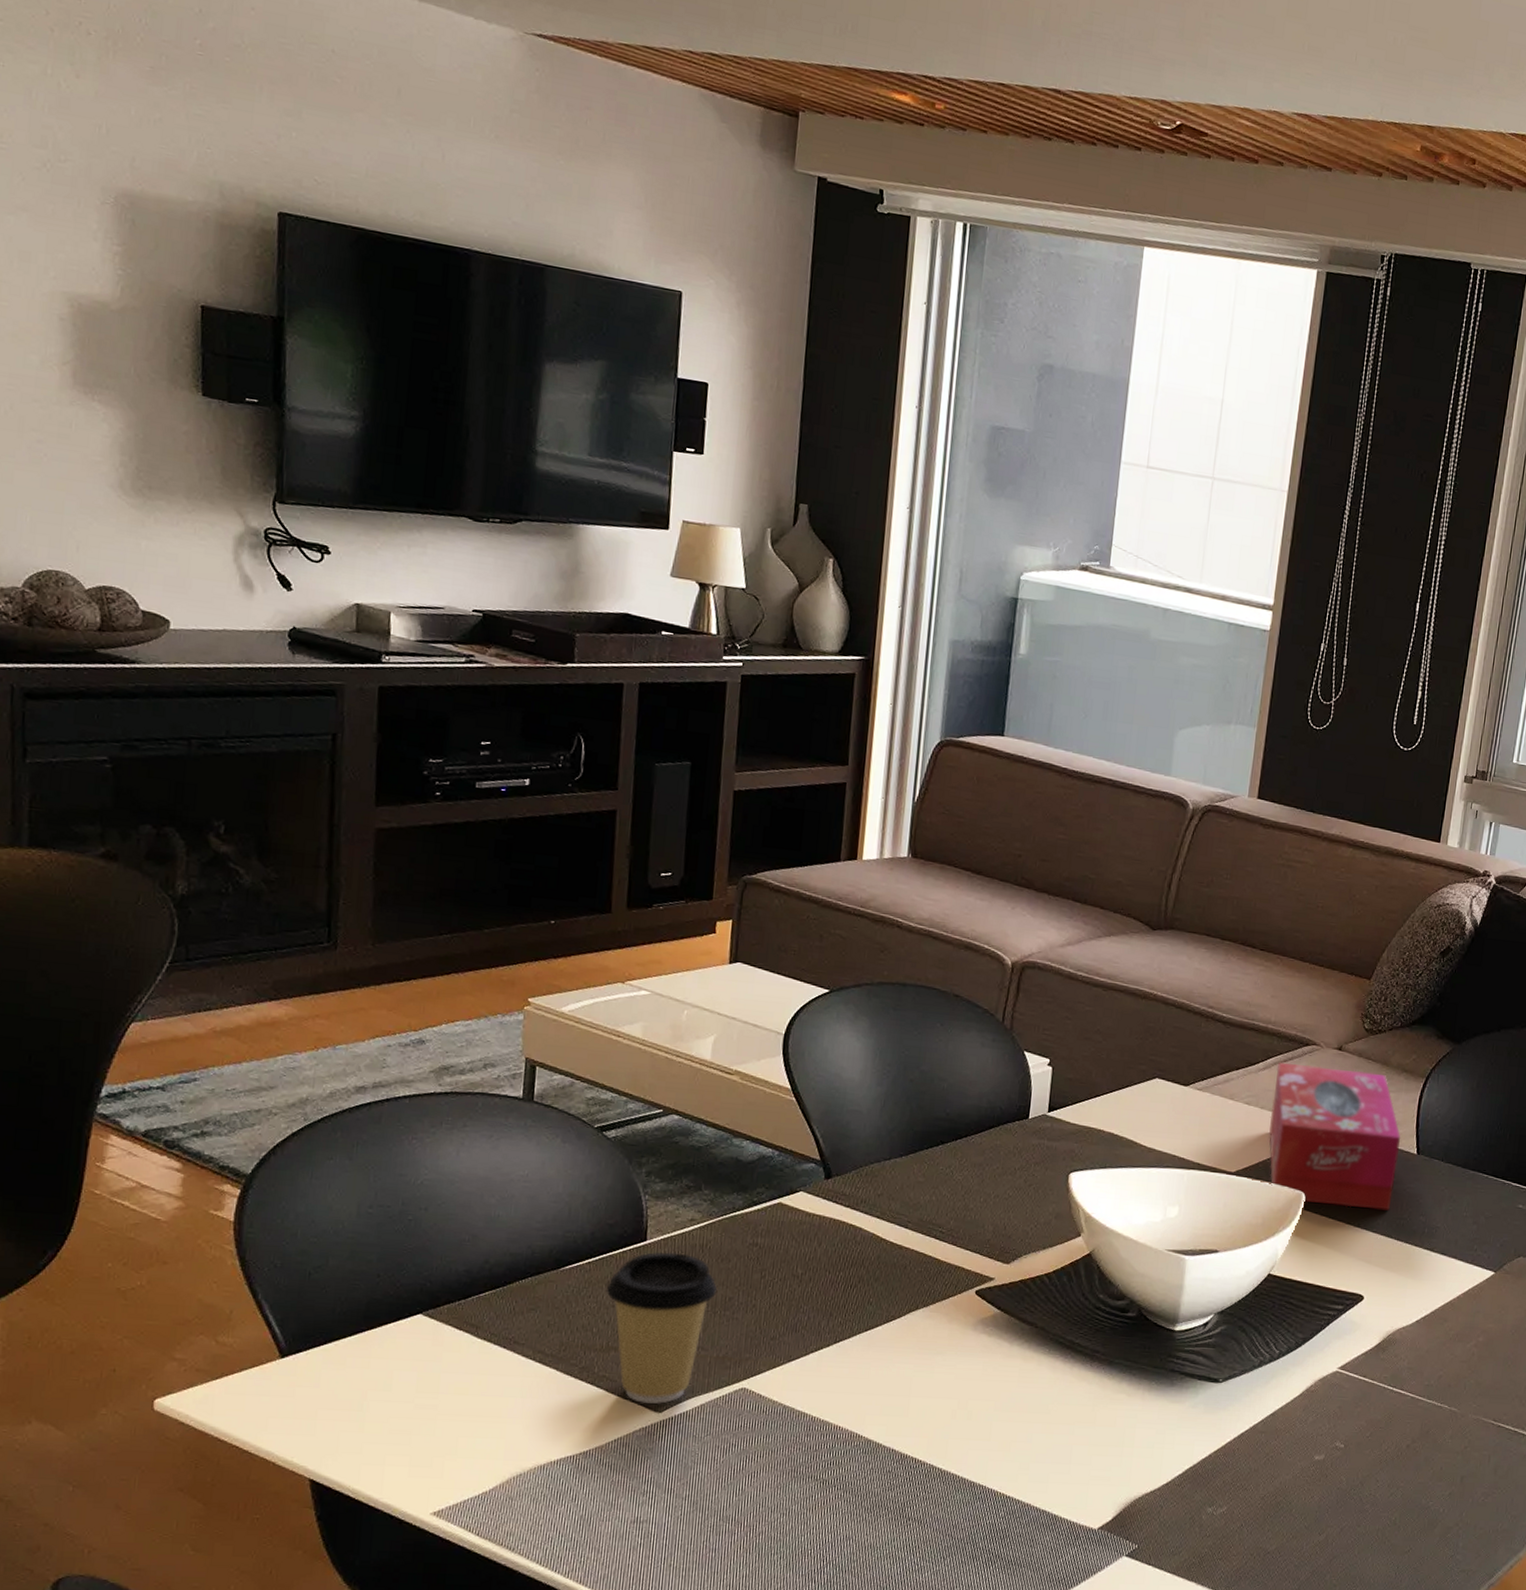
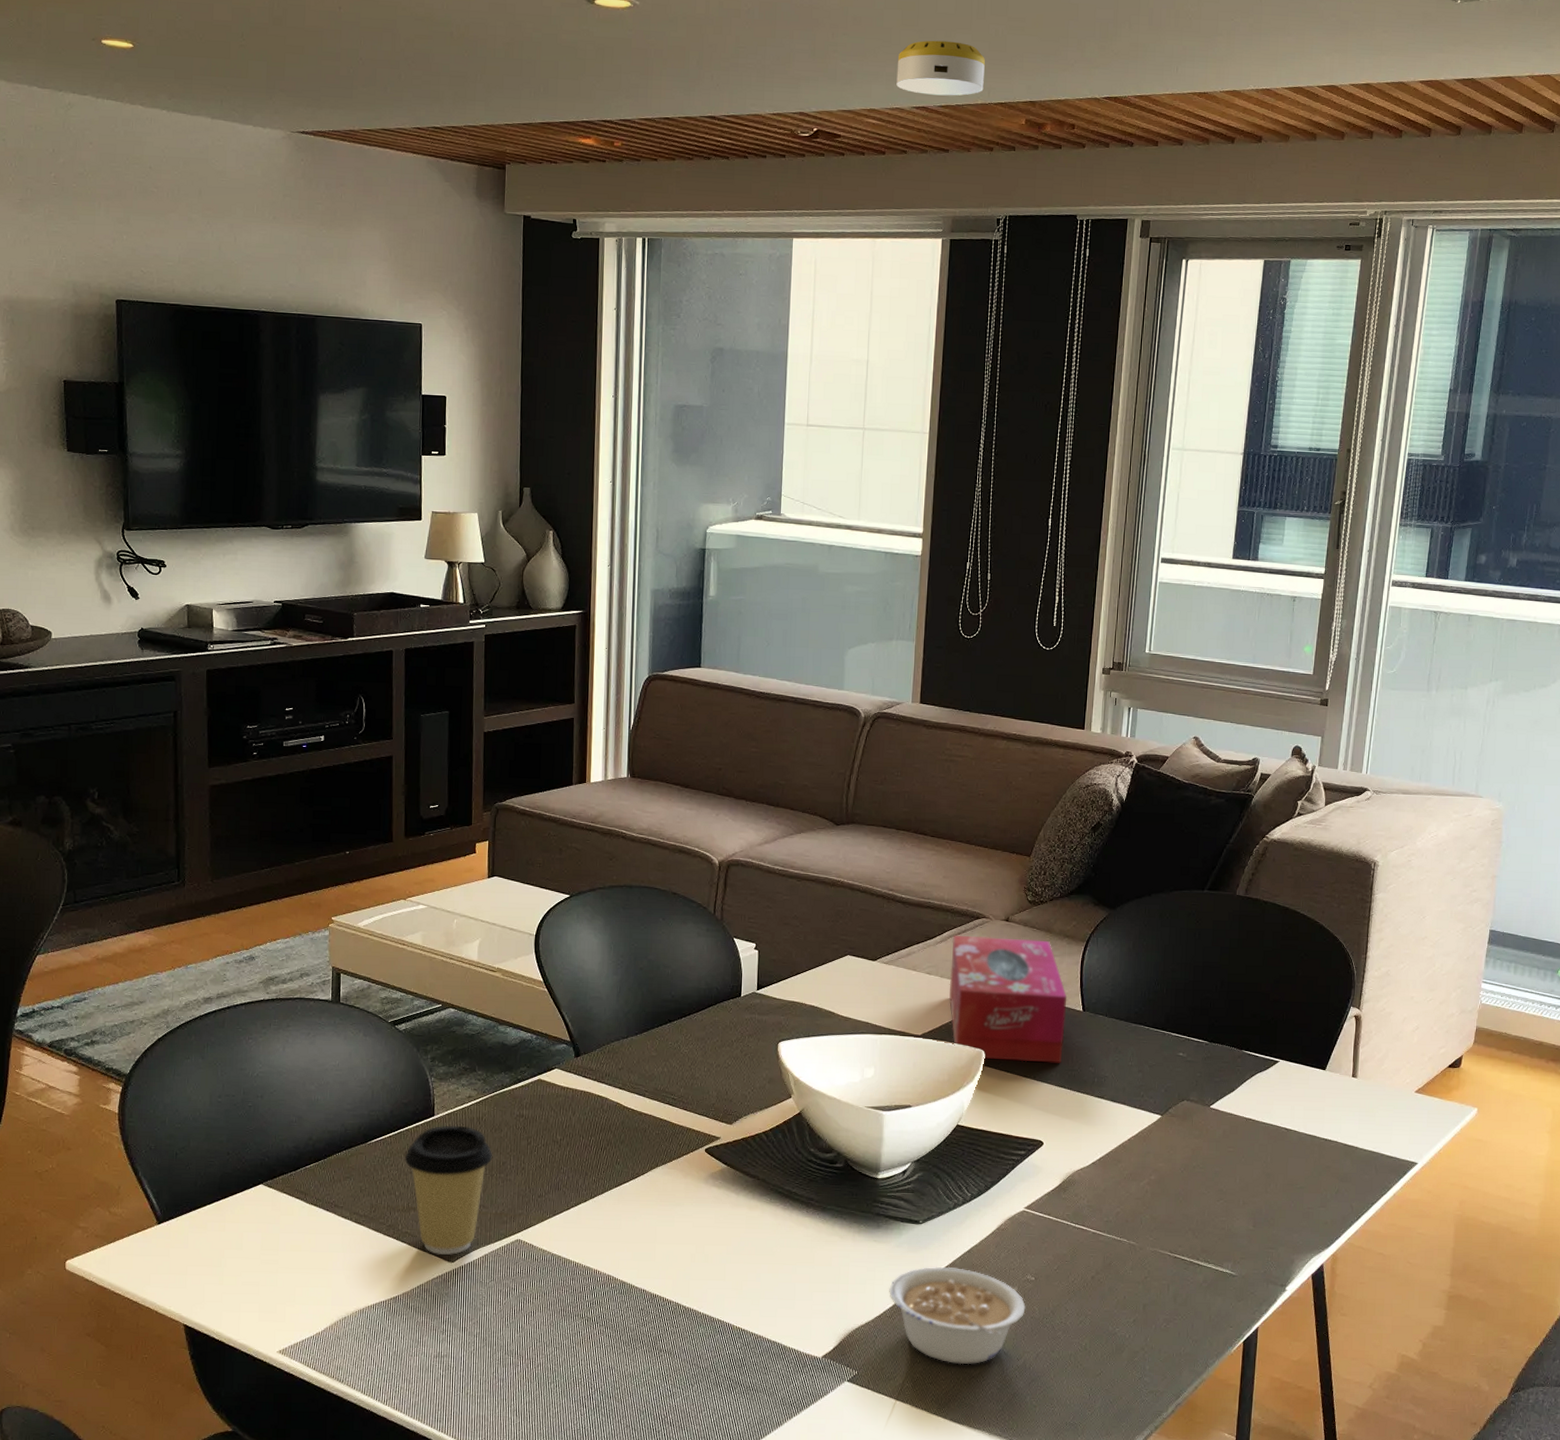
legume: none [1179,1430,1332,1540] -> present [889,1266,1026,1365]
smoke detector: none [1276,37,1380,109] -> present [896,40,985,96]

